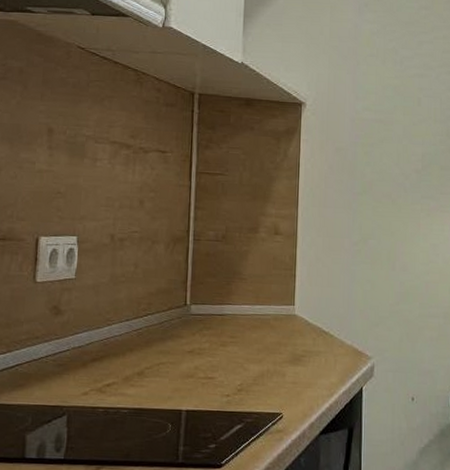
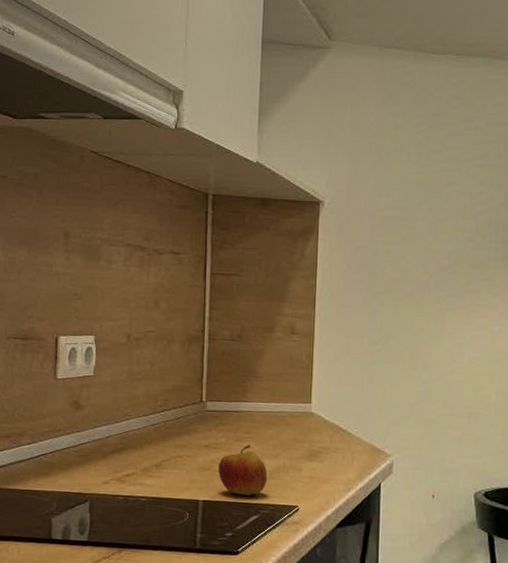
apple: none [202,349,252,404] -> present [218,445,268,496]

